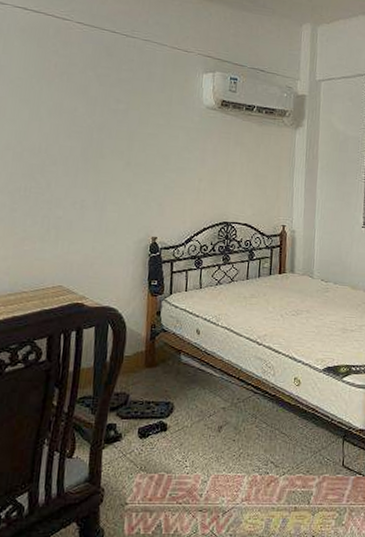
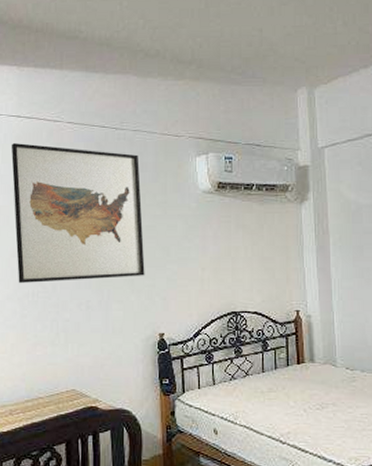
wall art: none [10,35,147,181] -> present [11,143,145,284]

